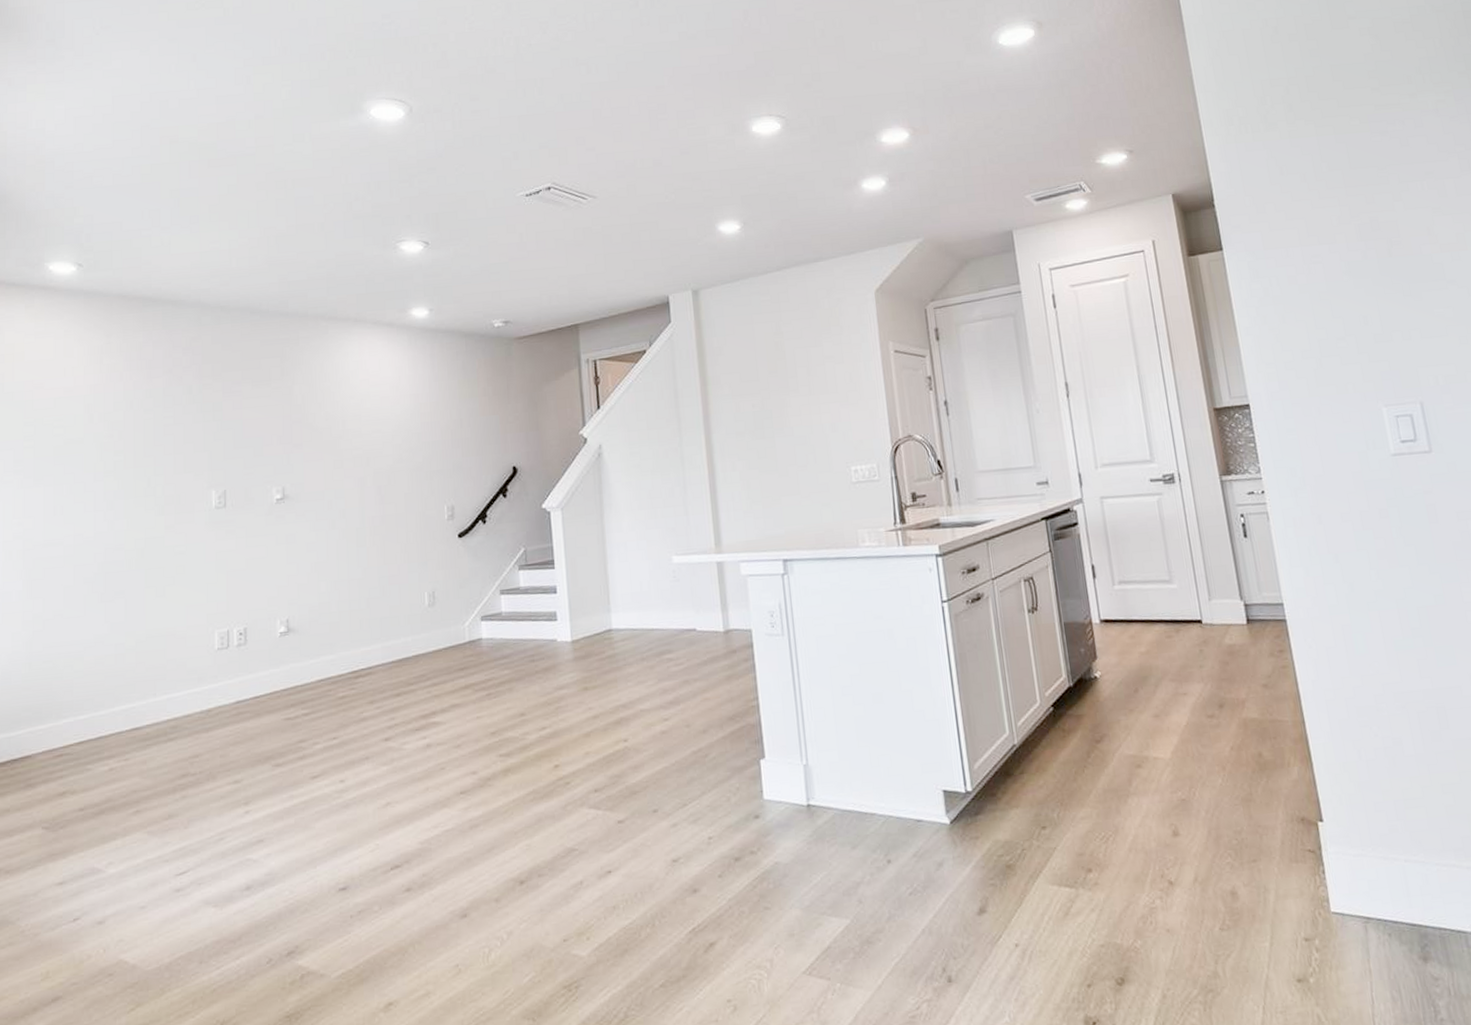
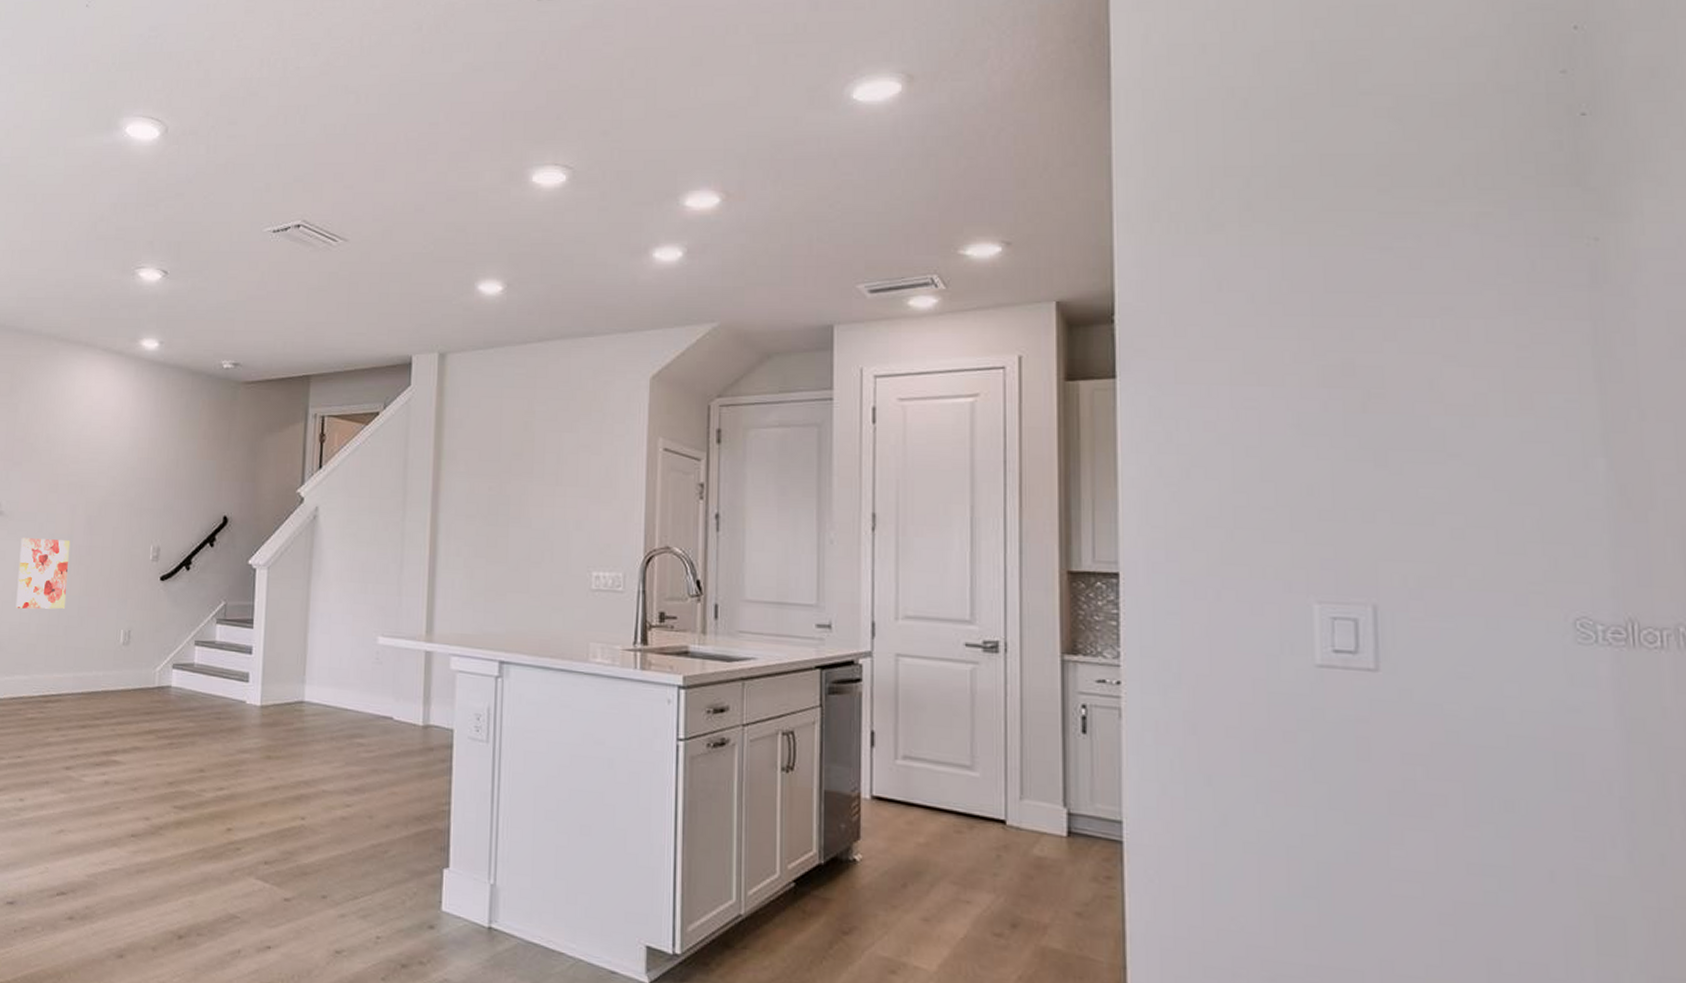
wall art: none [310,513,364,590] -> present [15,538,70,609]

